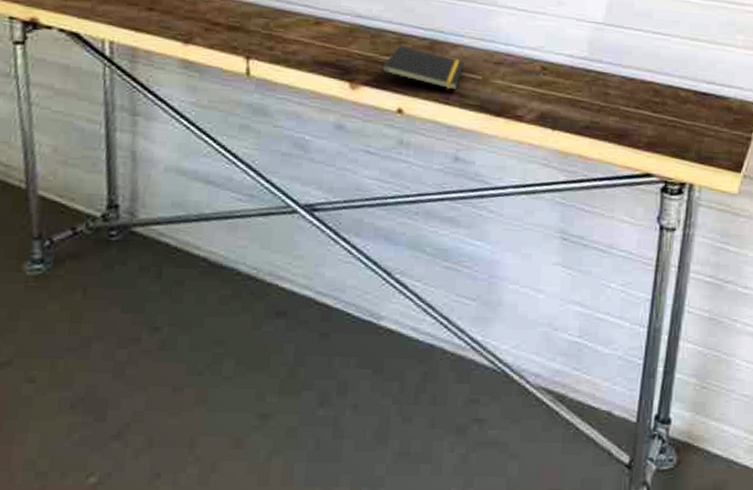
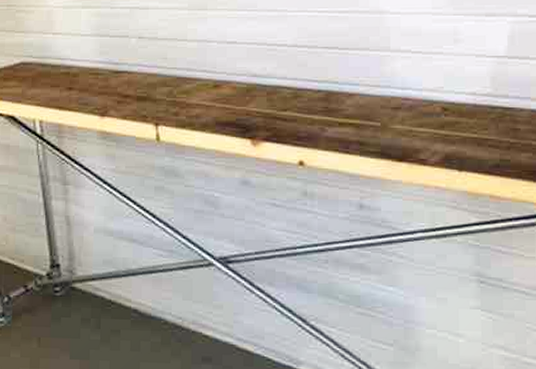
notepad: present [382,45,465,91] -> none [280,99,362,141]

